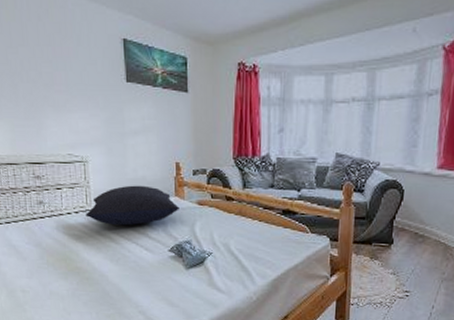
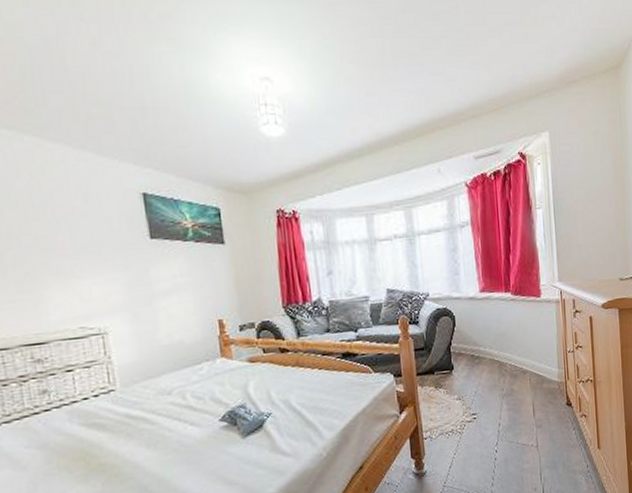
pillow: present [85,185,179,226] -> none [108,350,228,404]

